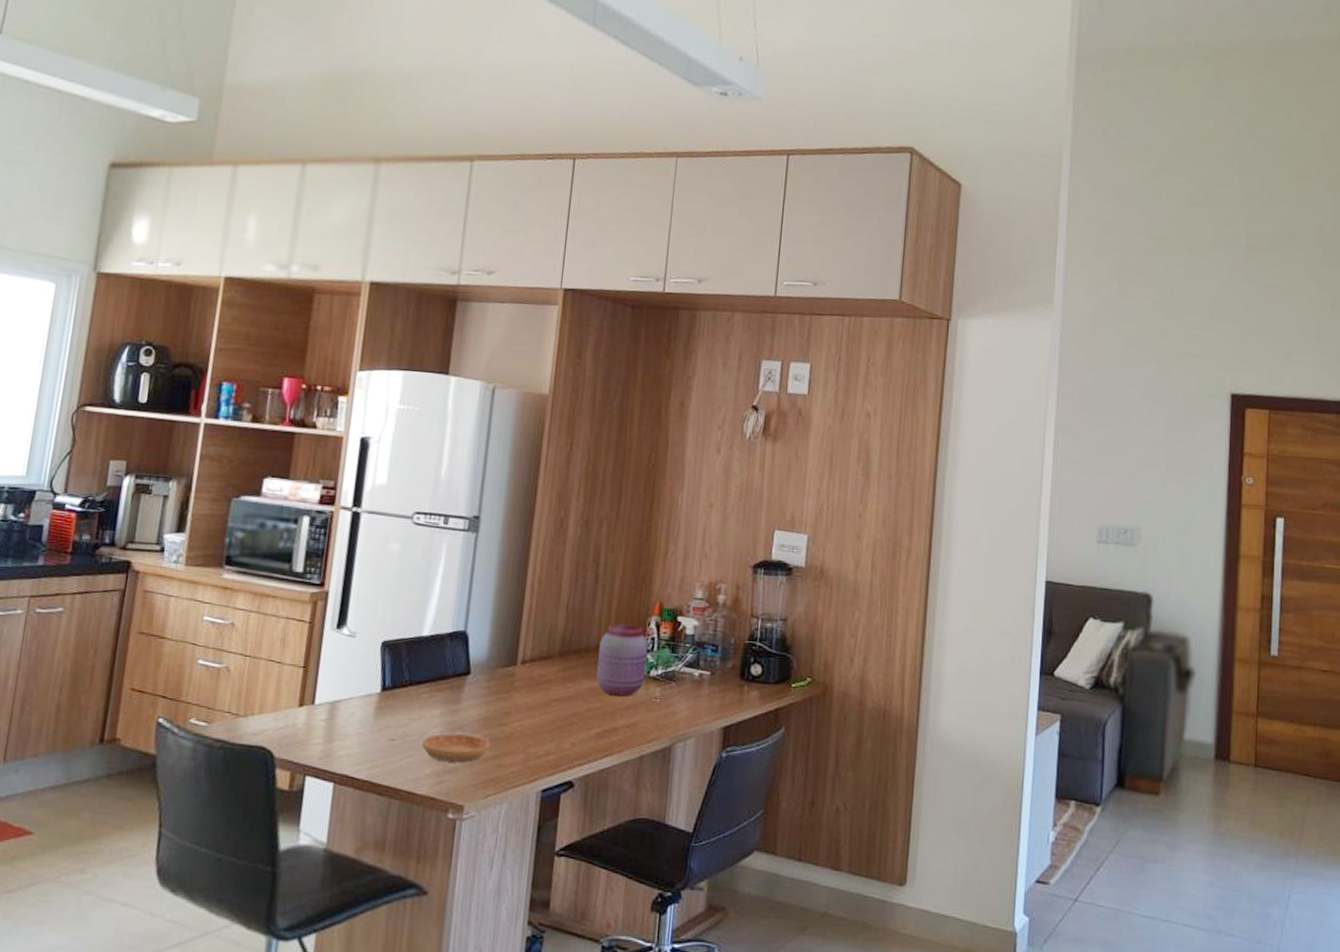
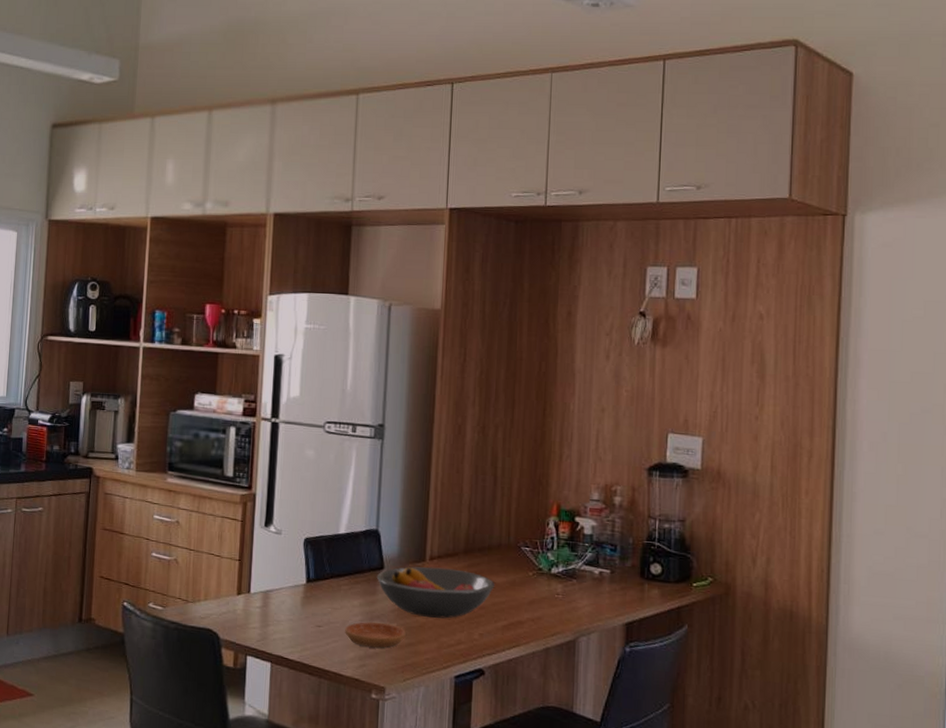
fruit bowl: none [461,671,590,727] -> present [376,566,495,619]
jar: present [596,623,648,696] -> none [500,523,548,592]

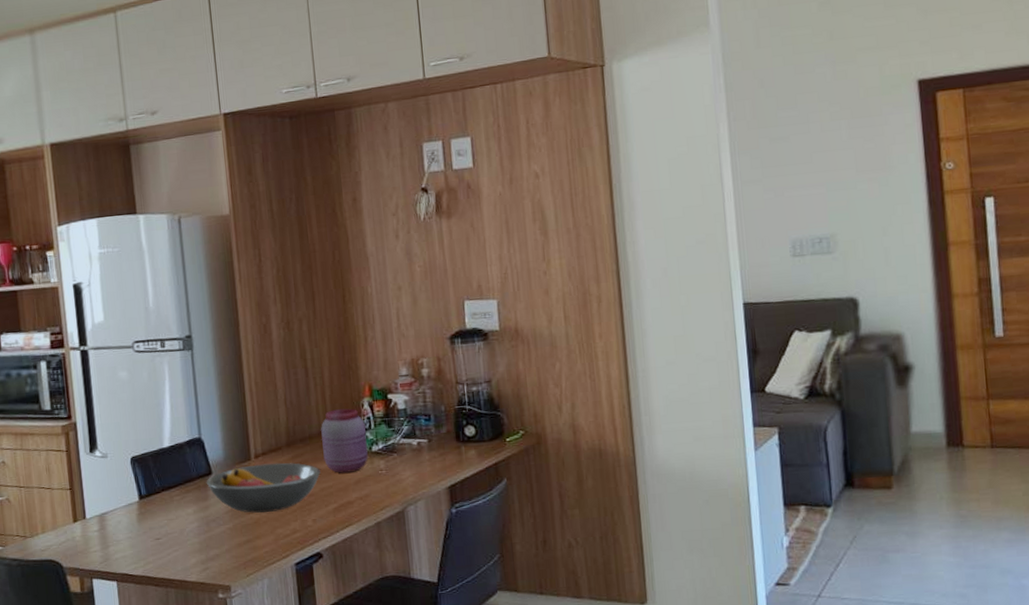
saucer: present [345,622,406,648] -> none [183,525,243,551]
jar: none [500,523,548,592] -> present [321,408,368,473]

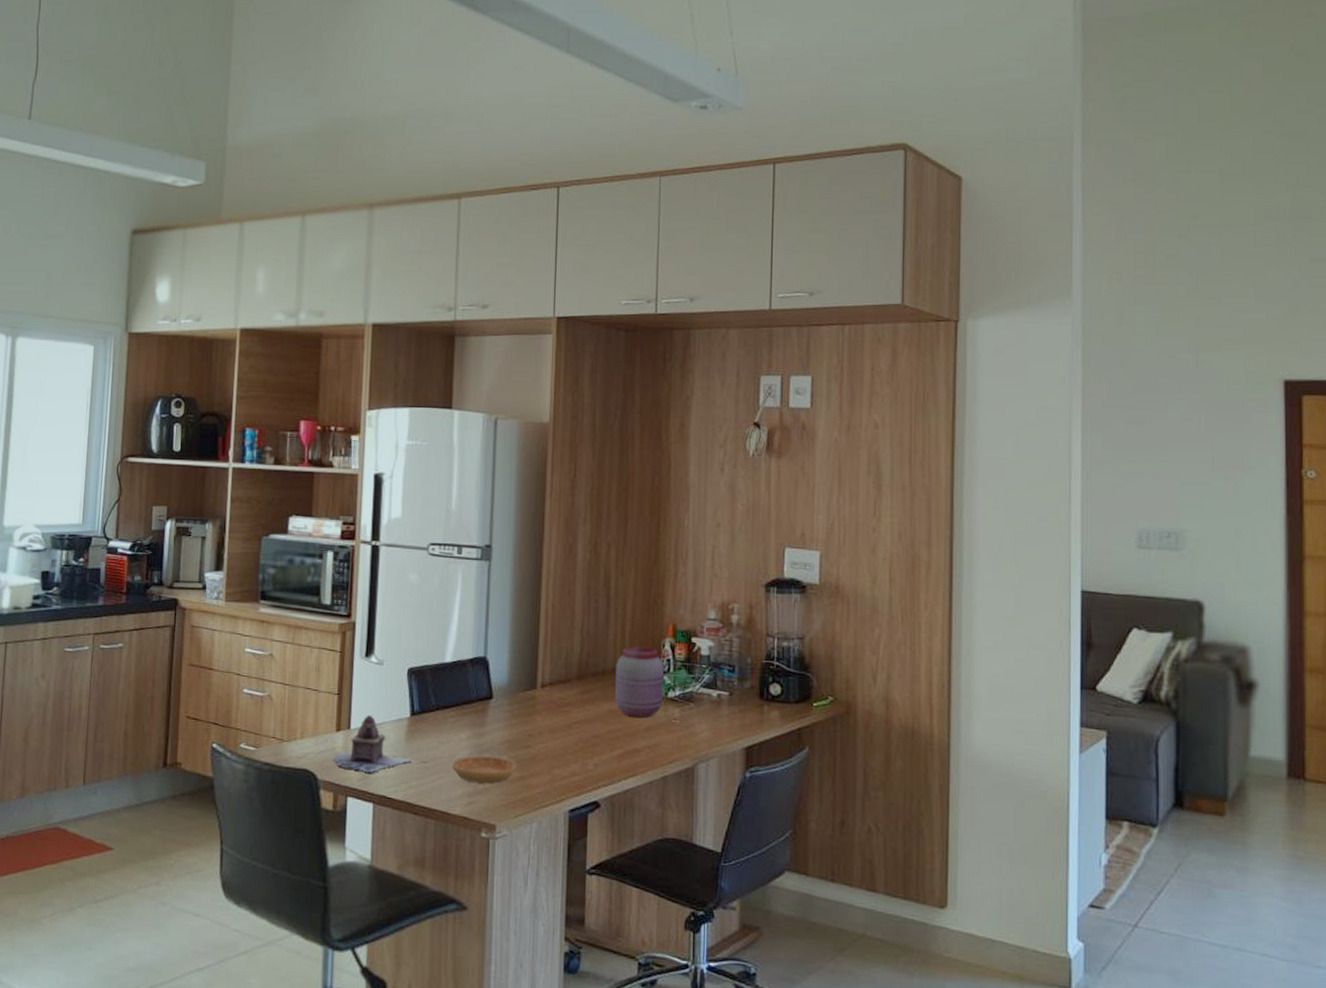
teapot: none [73,503,147,556] -> present [332,714,412,774]
saucer: none [183,525,243,551] -> present [452,756,517,783]
fruit bowl: present [206,462,321,513] -> none [485,694,610,749]

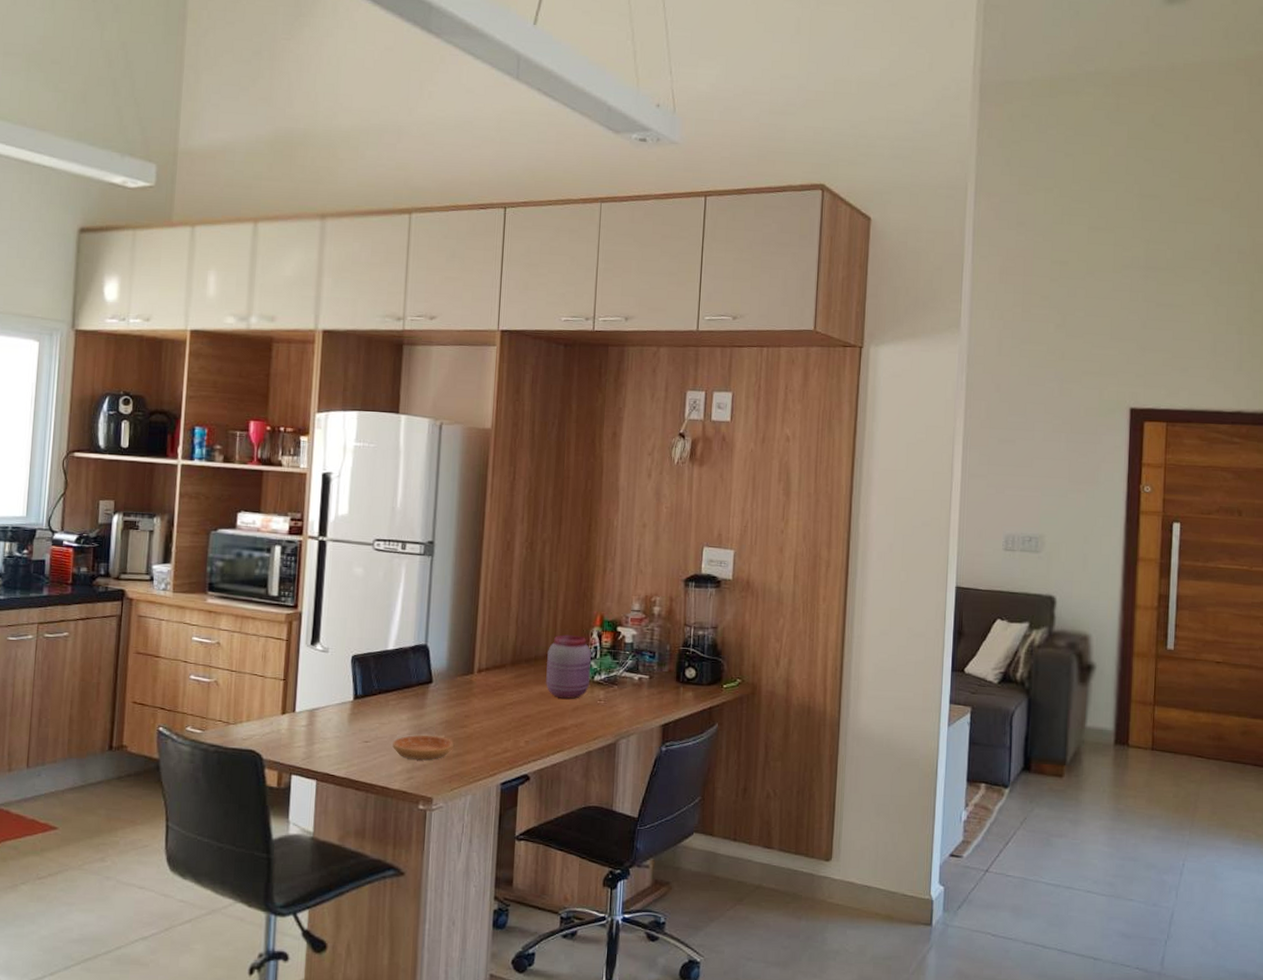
teapot: present [332,714,412,774] -> none [277,698,355,754]

